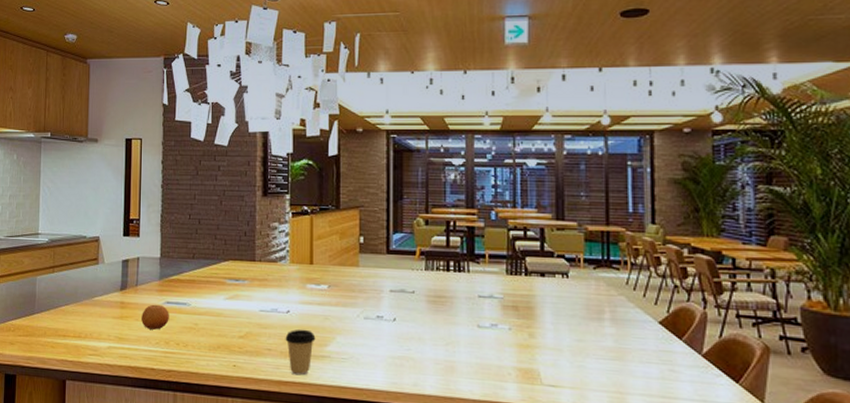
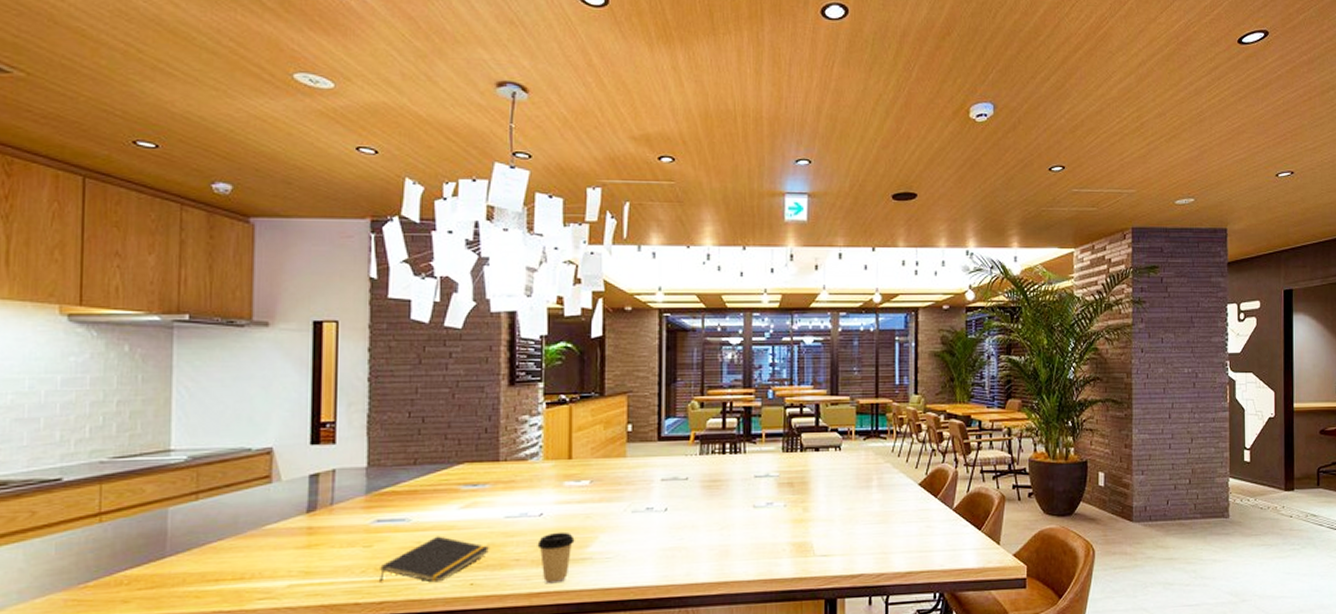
fruit: present [141,304,169,330] -> none [339,524,381,556]
notepad: none [168,320,249,360] -> present [380,536,490,583]

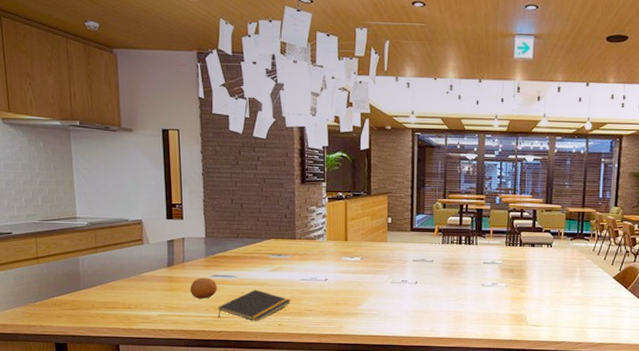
fruit: none [339,524,381,556] -> present [190,277,217,299]
coffee cup: present [537,531,575,584] -> none [324,293,350,329]

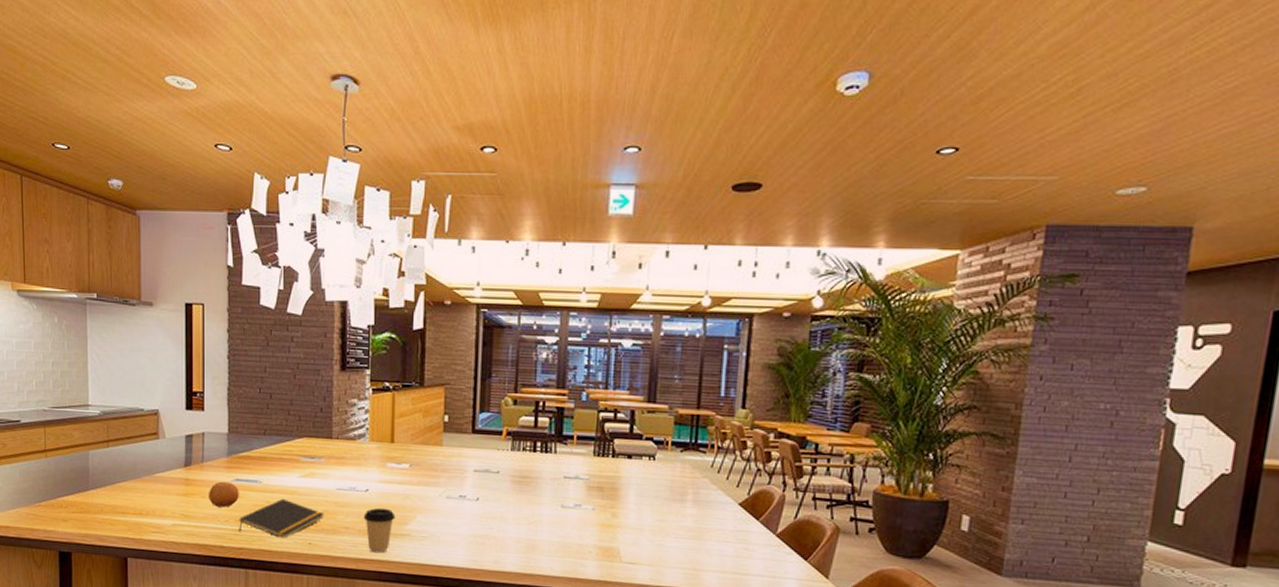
coffee cup: none [324,293,350,329] -> present [363,507,396,554]

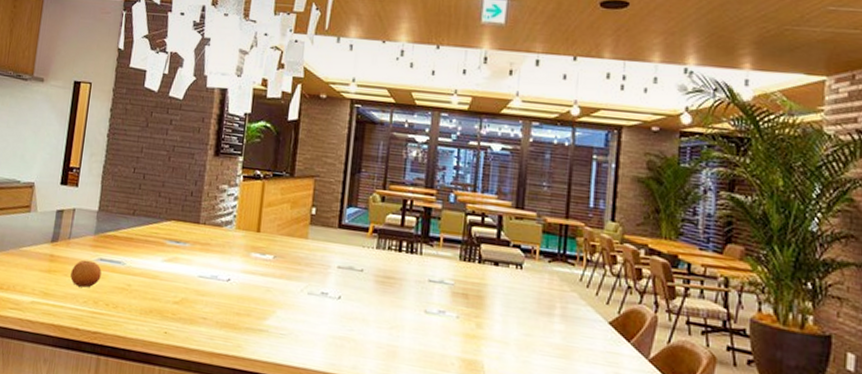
notepad: present [239,498,325,538] -> none [96,282,184,325]
coffee cup: present [363,507,396,554] -> none [222,299,255,349]

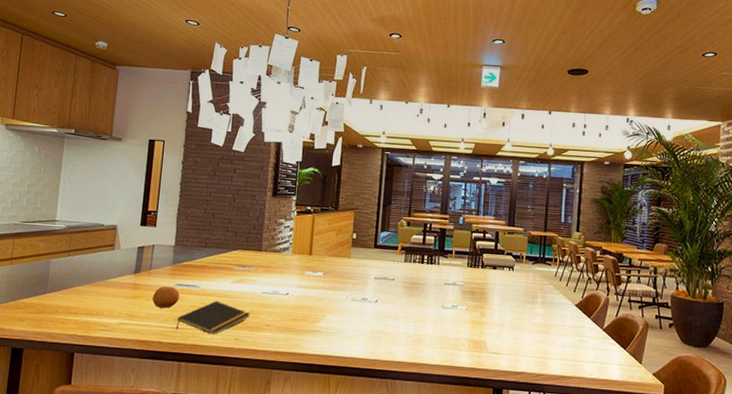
notepad: none [96,282,184,325] -> present [176,300,251,335]

